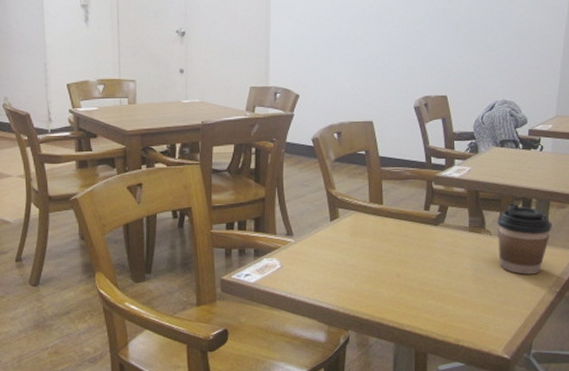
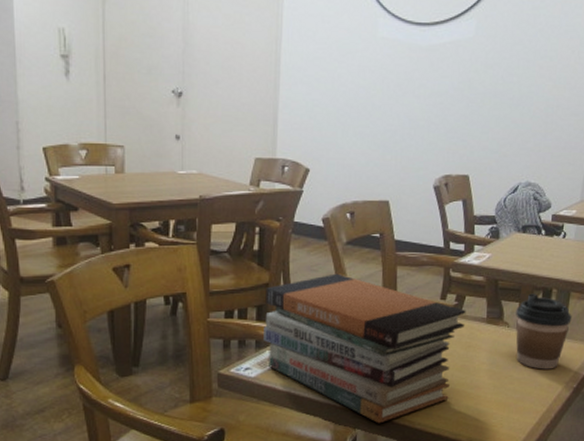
book stack: none [261,188,449,326] -> present [264,273,466,424]

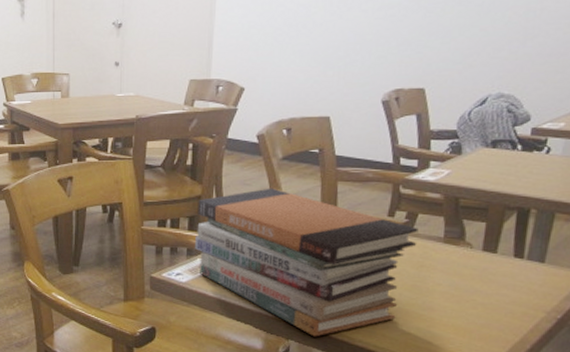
coffee cup: present [516,293,572,370] -> none [480,213,557,297]

